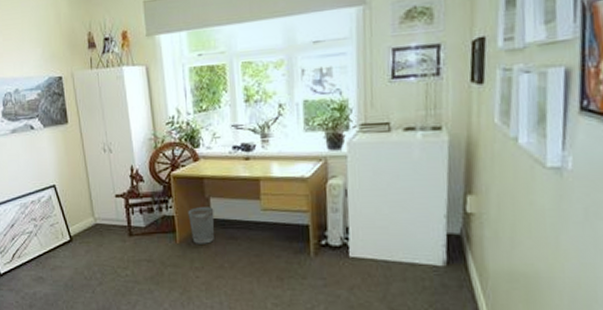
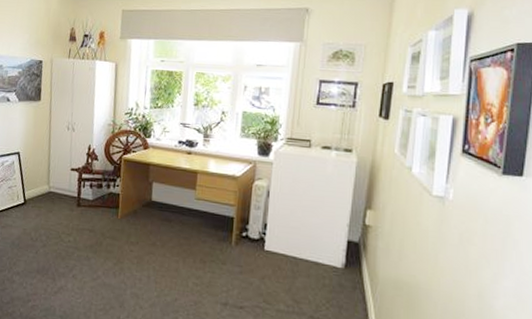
wastebasket: present [188,207,215,244] -> none [132,189,155,223]

